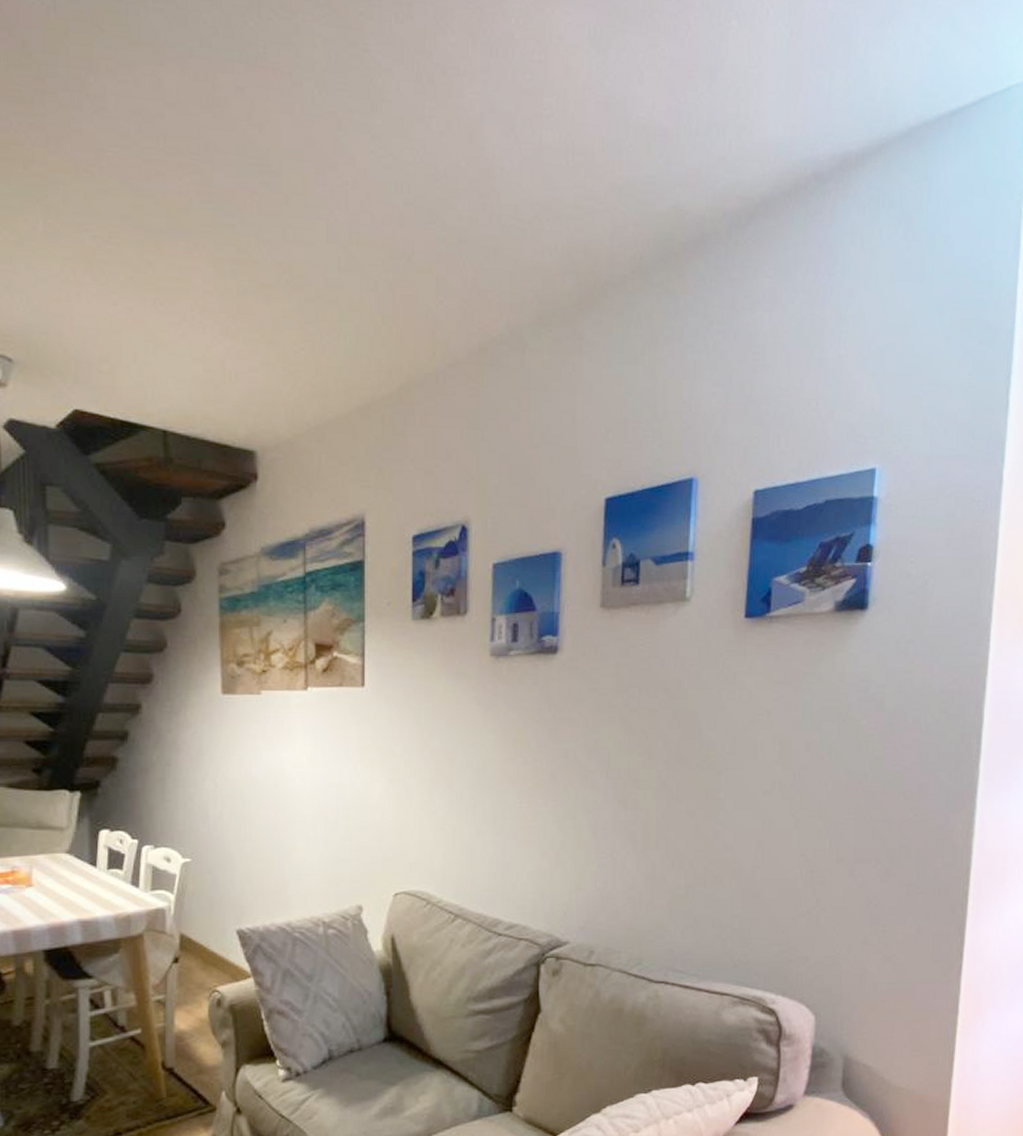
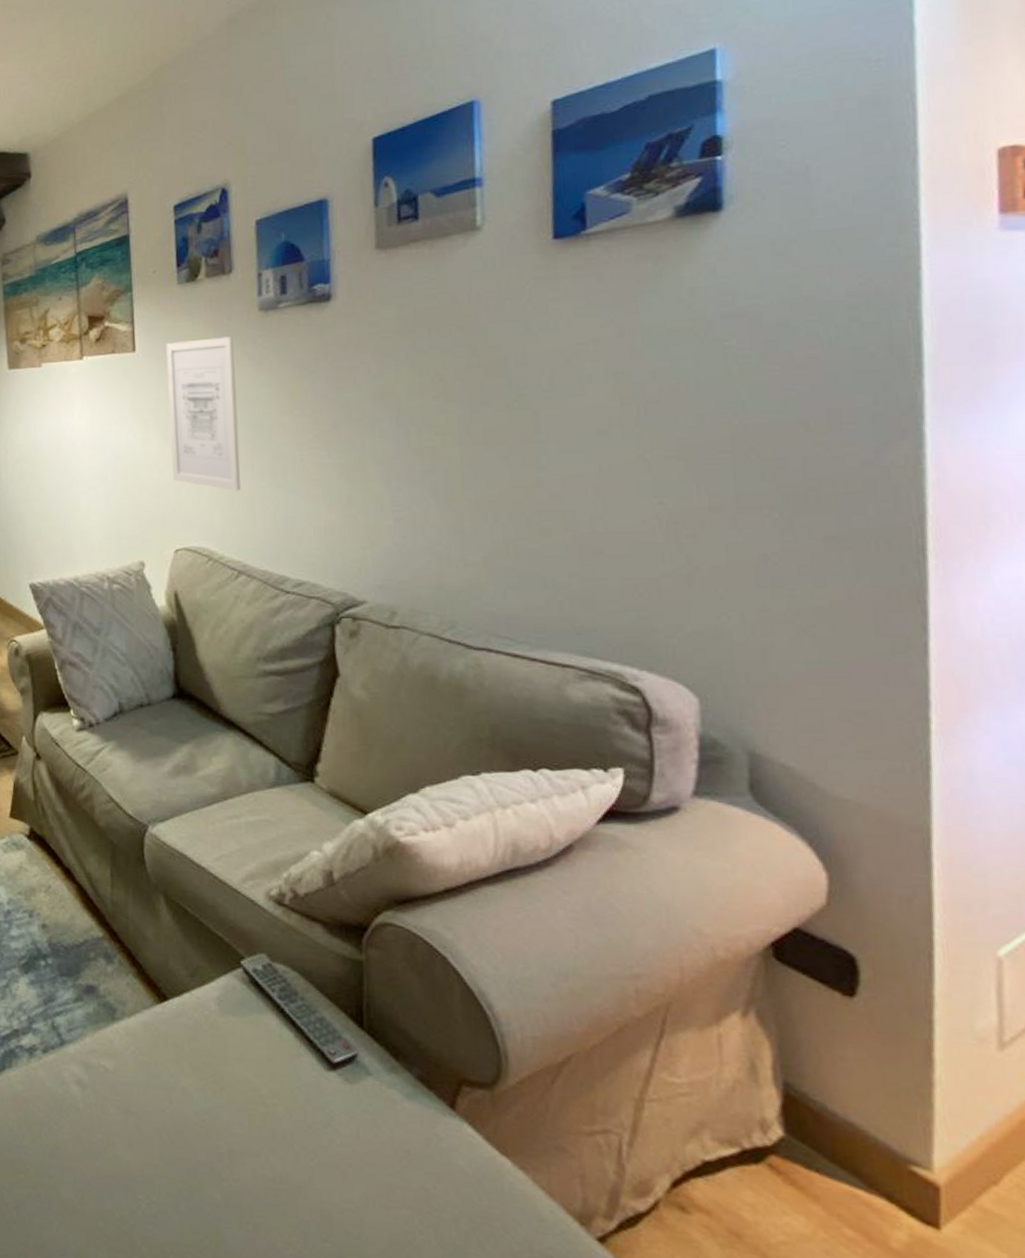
wall art: none [395,678,464,836] -> present [166,336,241,491]

